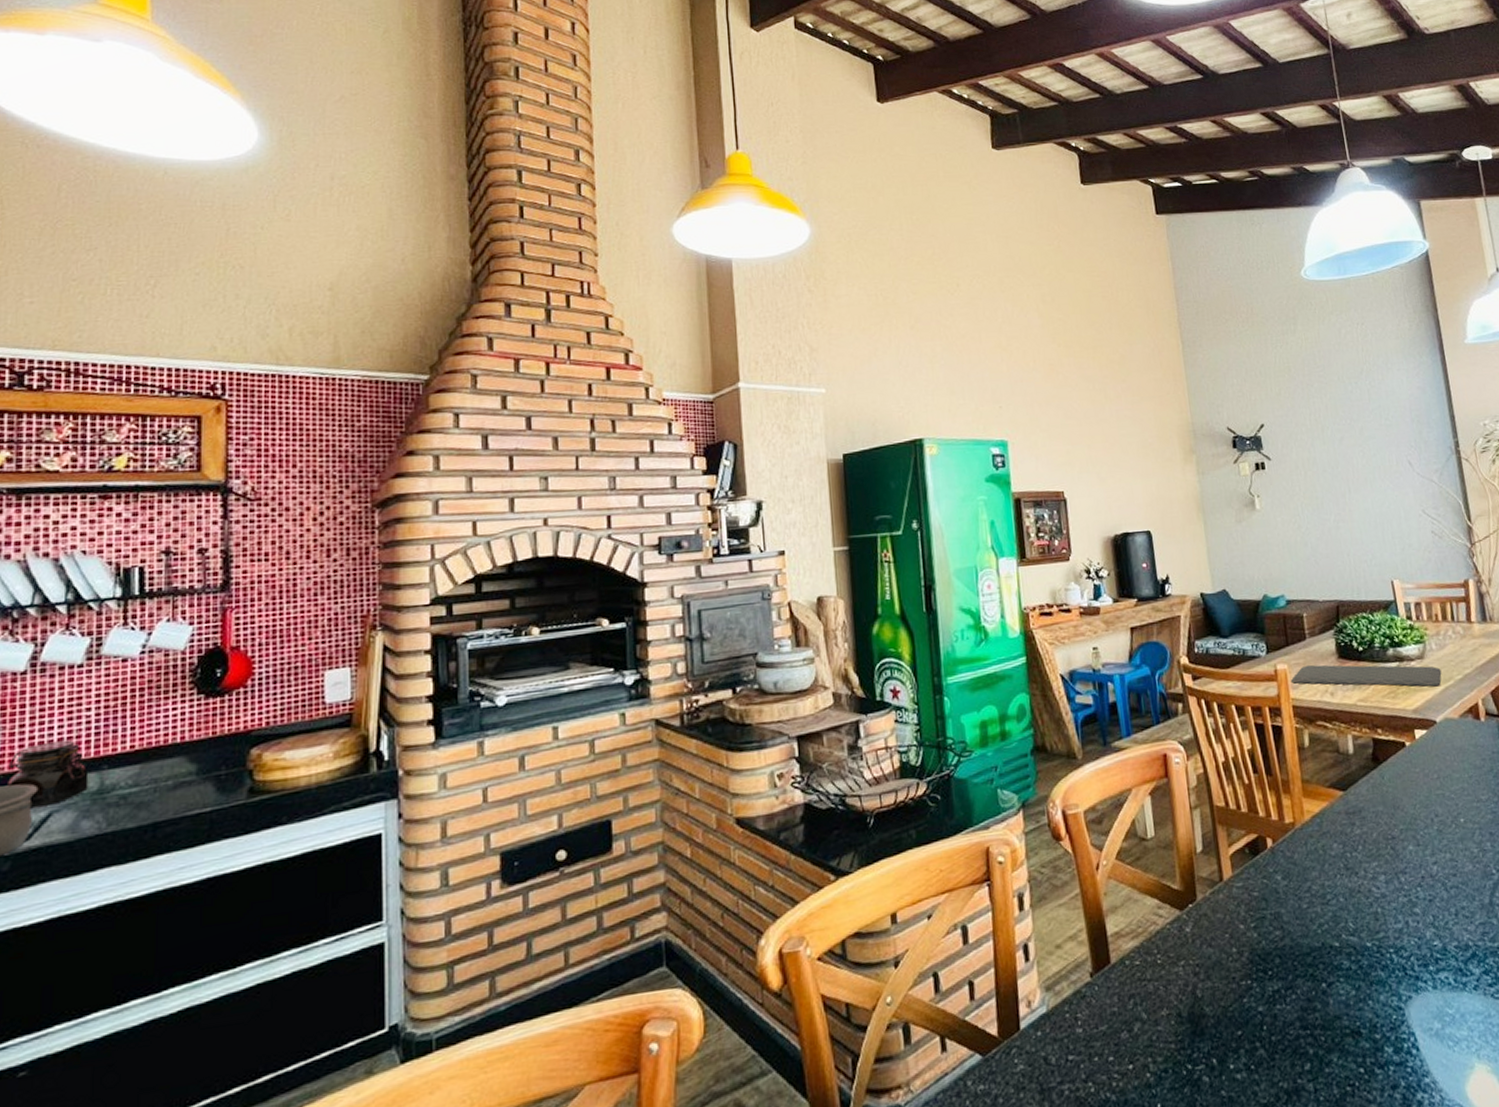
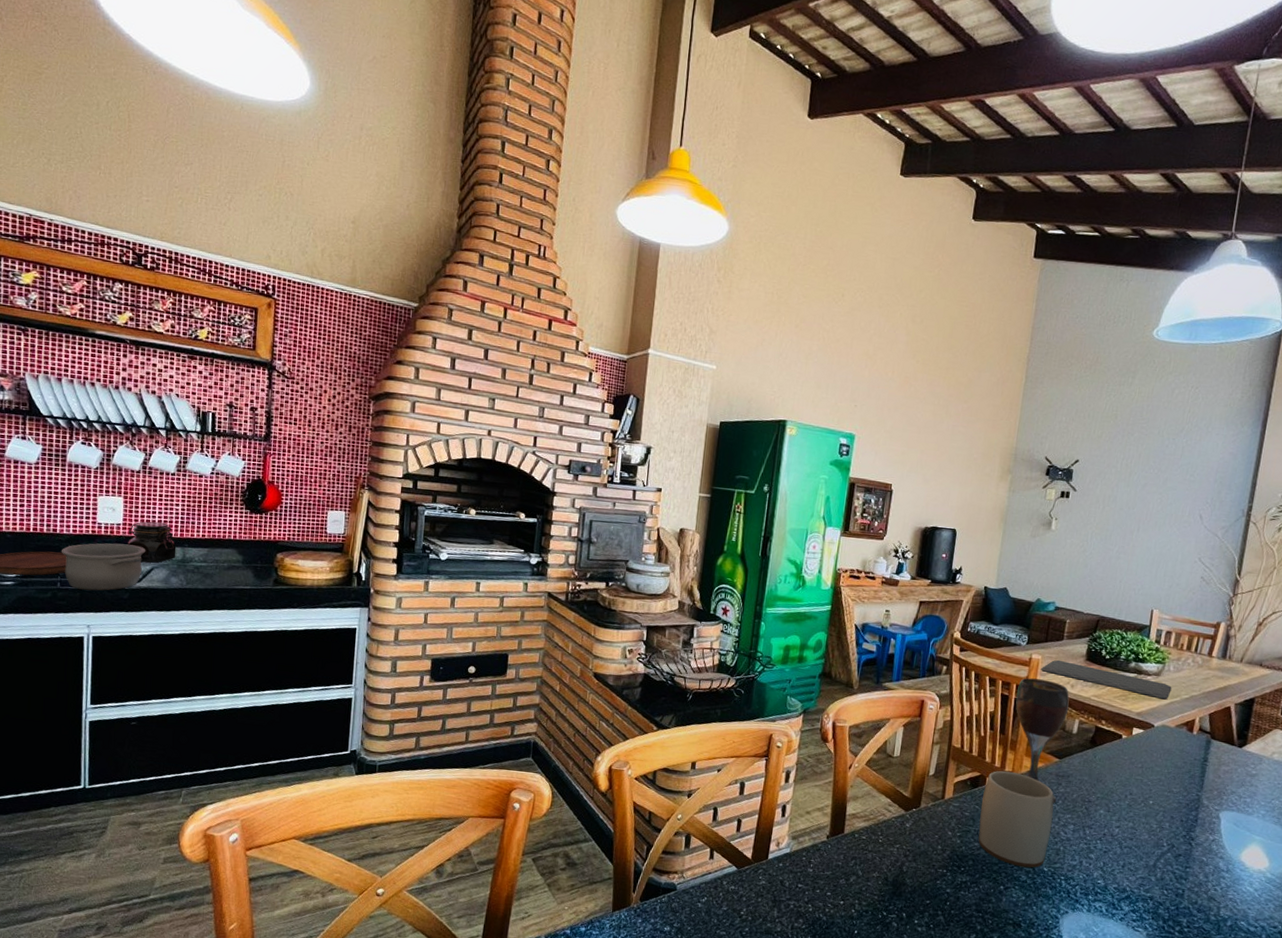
mug: none [1267,822,1365,950] -> present [978,770,1054,868]
cup: none [1271,693,1356,852] -> present [1015,678,1070,804]

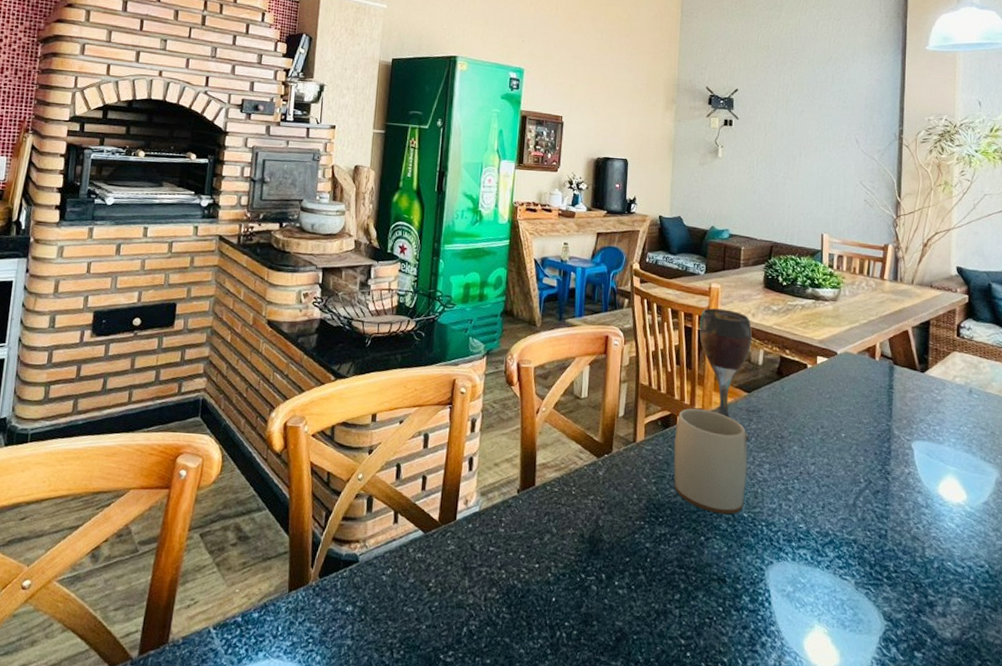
placemat: present [1041,659,1172,700] -> none [721,288,850,326]

